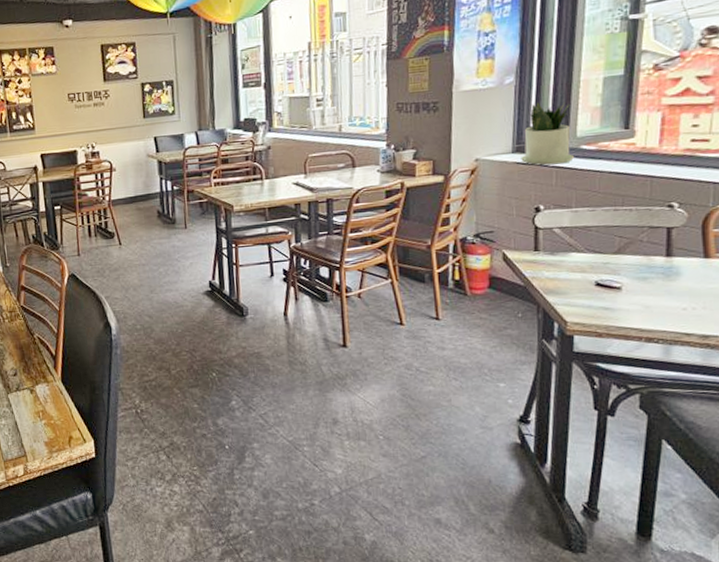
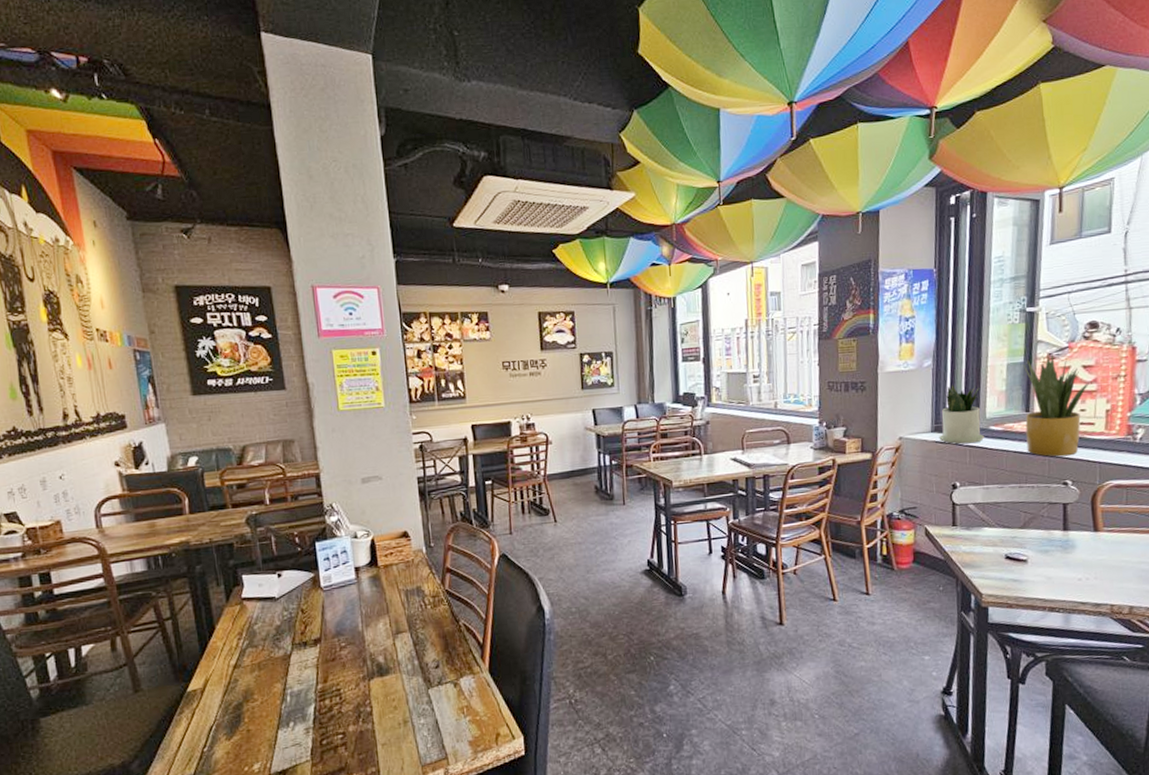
planter: none [622,64,706,177] -> present [1023,353,1091,457]

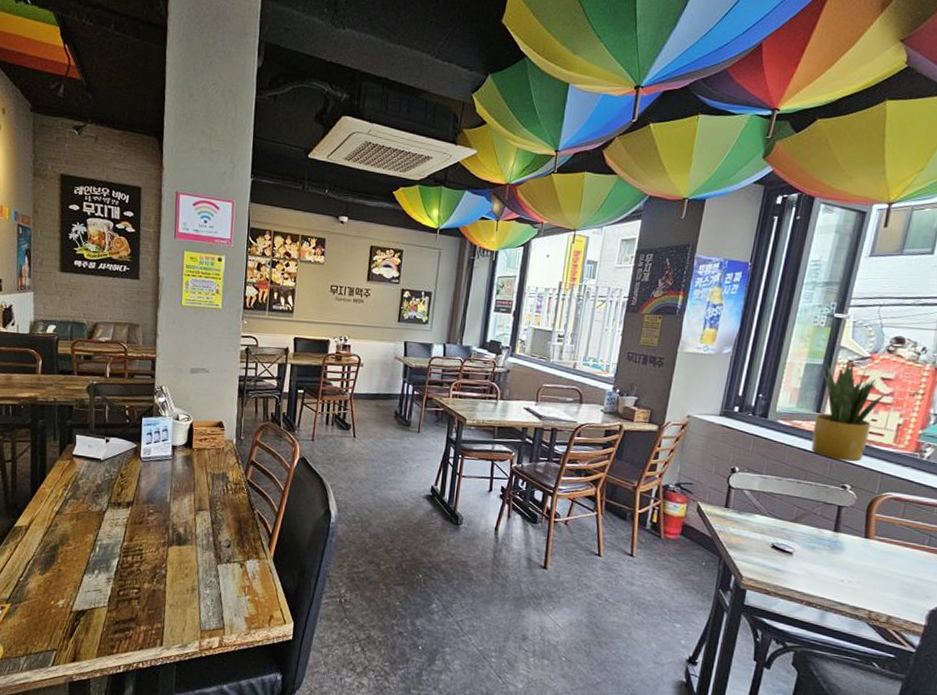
planter: present [939,385,985,444] -> none [726,375,774,433]

